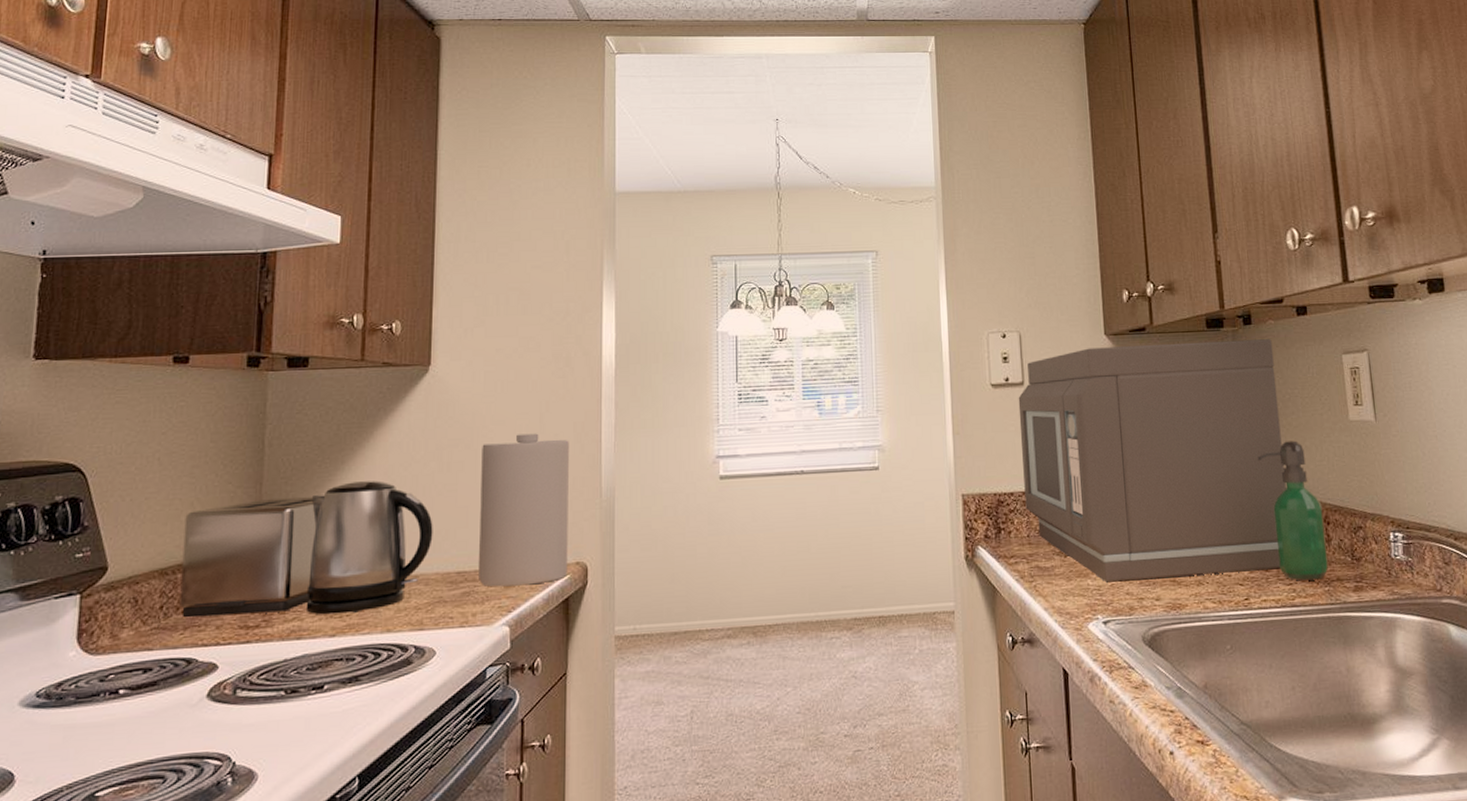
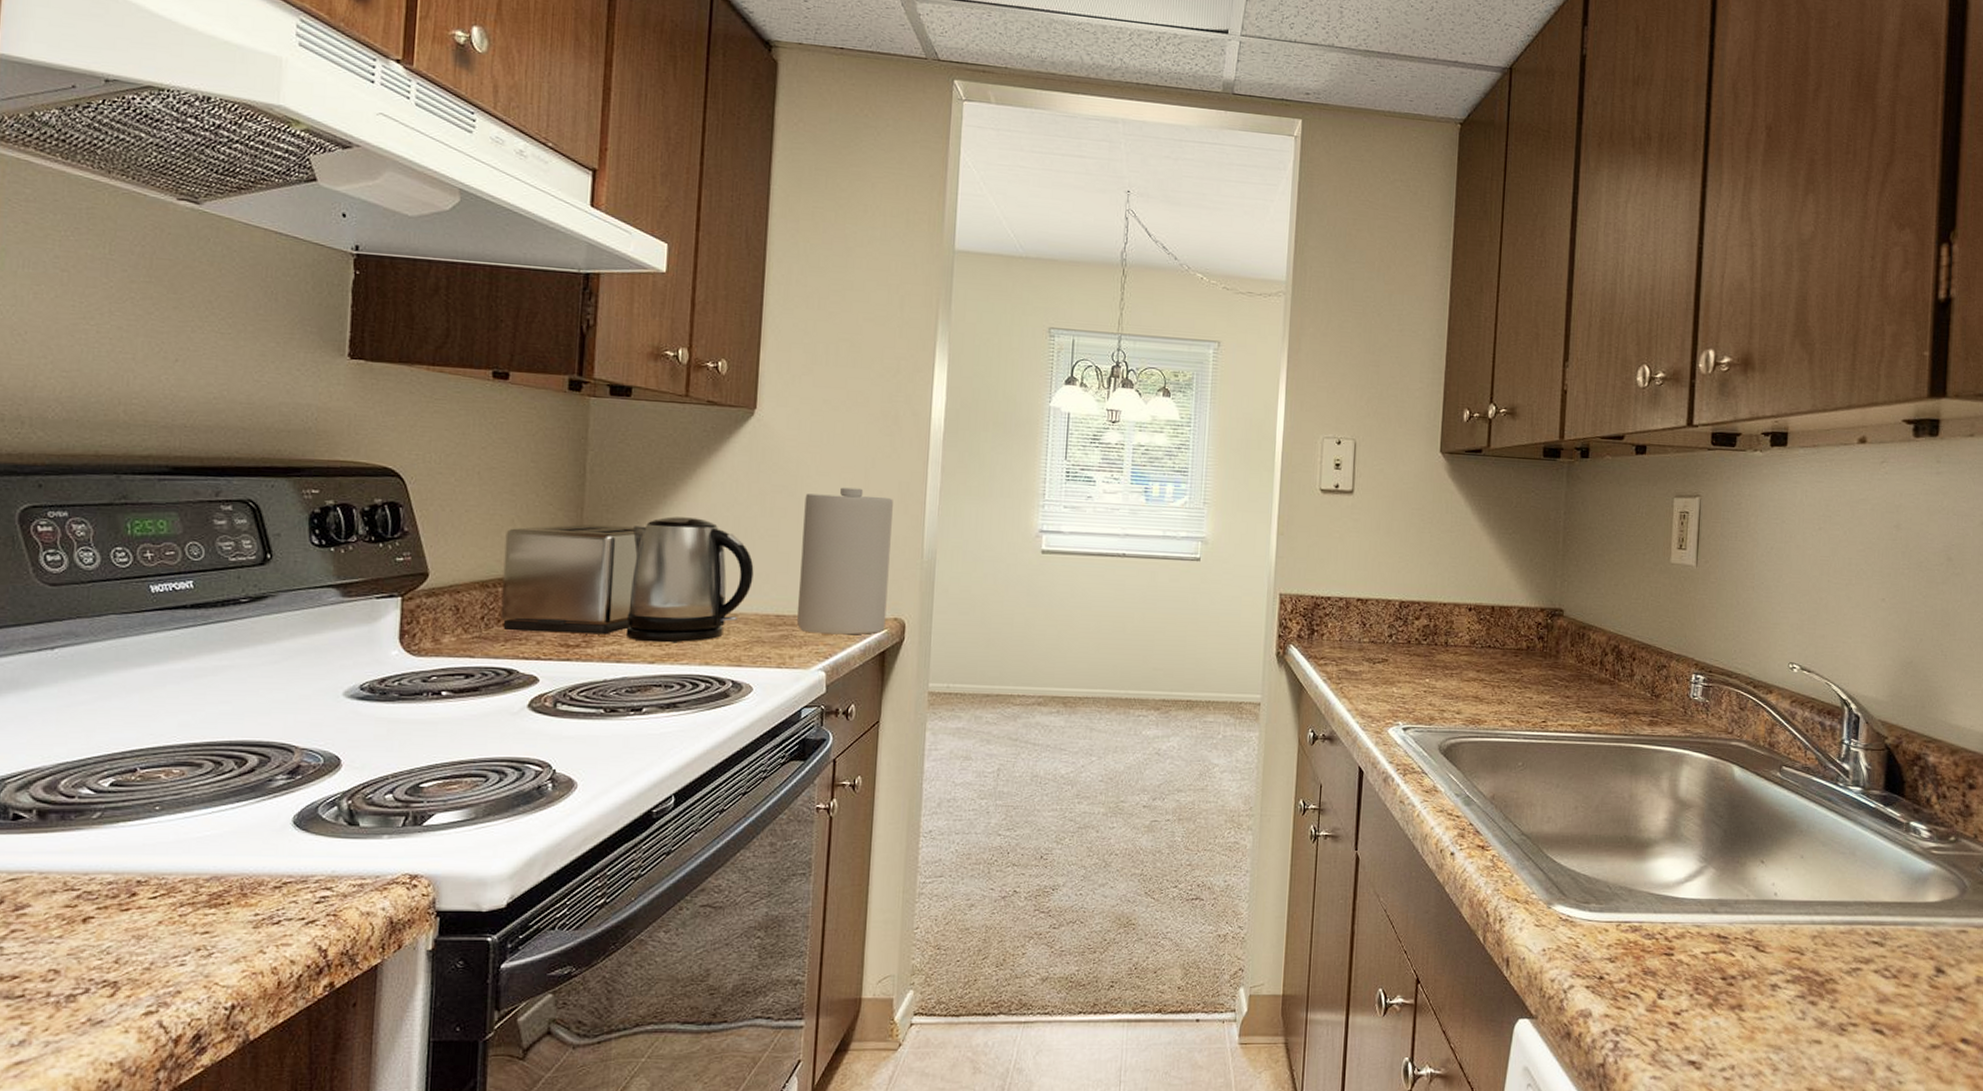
microwave: present [1018,339,1286,583] -> none [1341,463,1607,697]
soap dispenser: present [1257,440,1329,581] -> none [1575,576,1631,711]

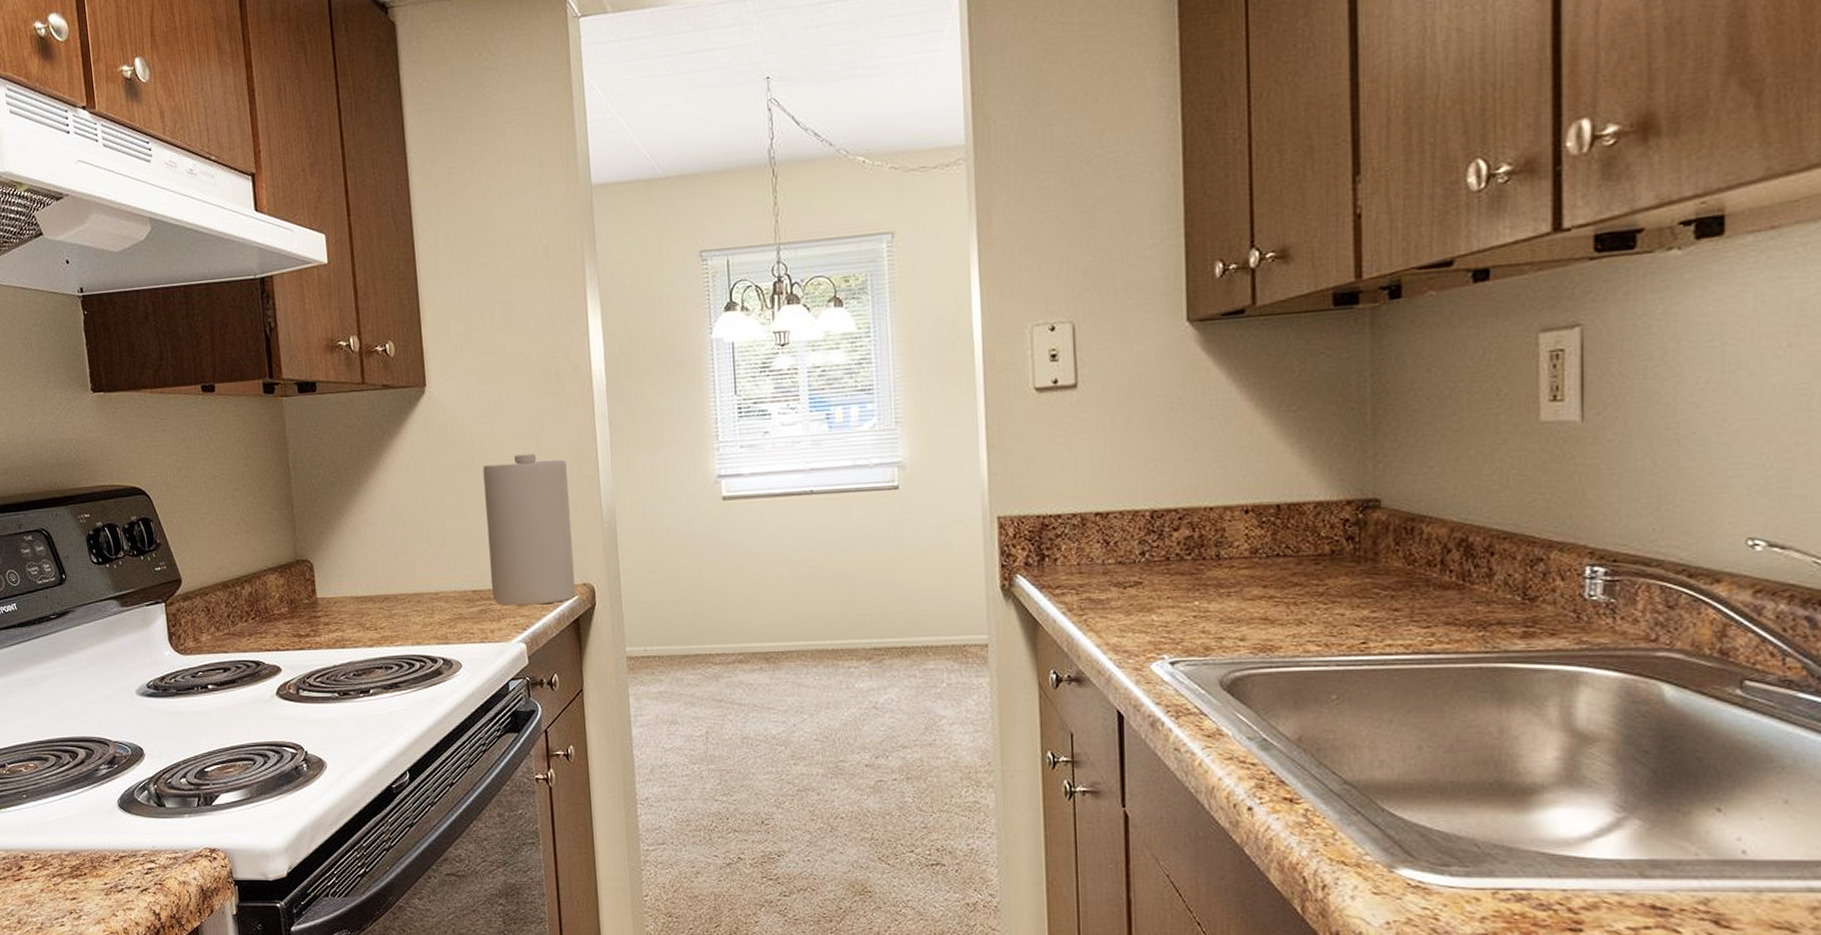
toaster: present [500,523,638,635] -> none [234,517,348,626]
kettle: present [625,516,754,644] -> none [337,502,448,627]

